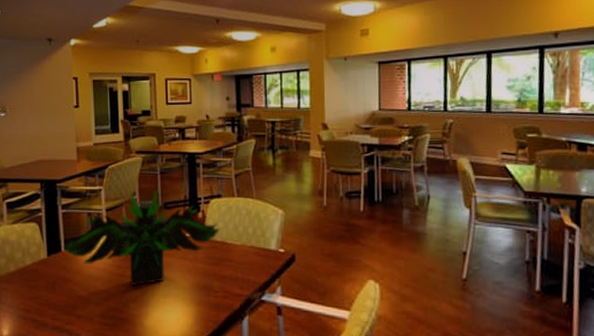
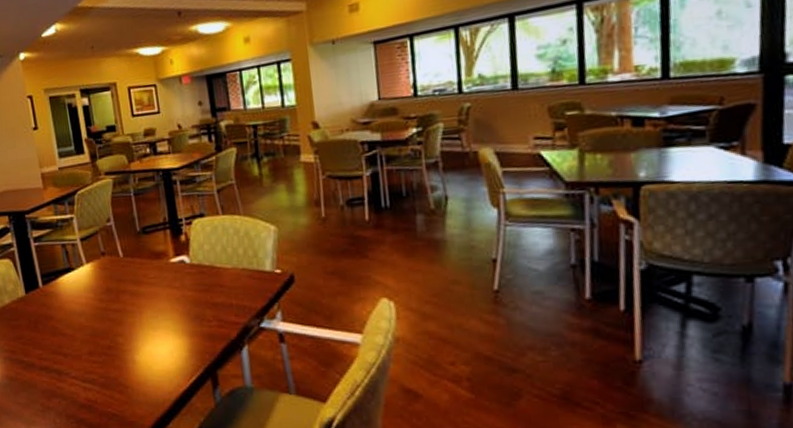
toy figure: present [62,191,221,286] -> none [39,215,207,319]

